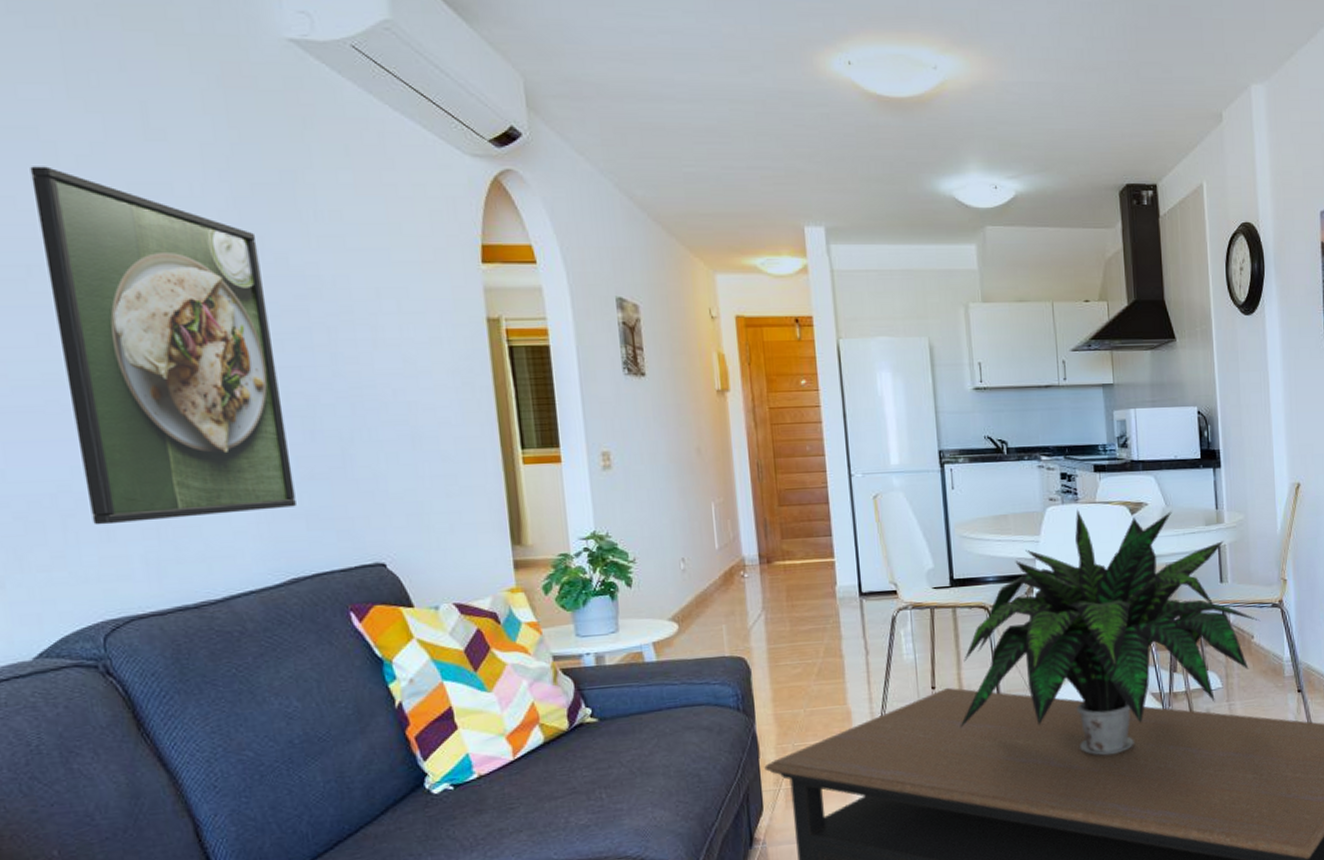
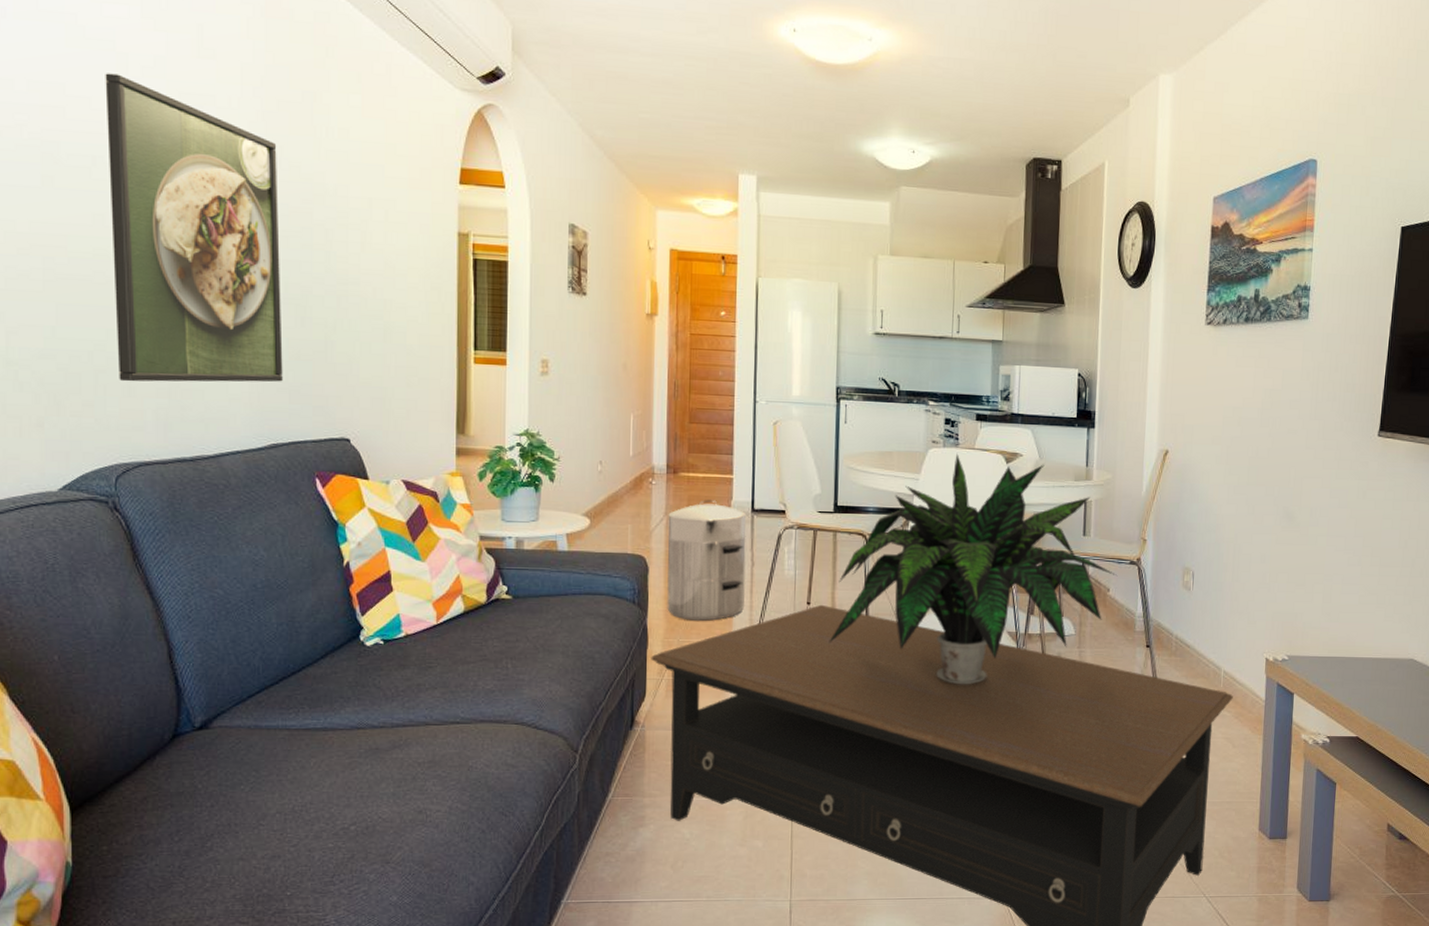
waste bin: none [766,587,863,722] -> present [667,500,747,621]

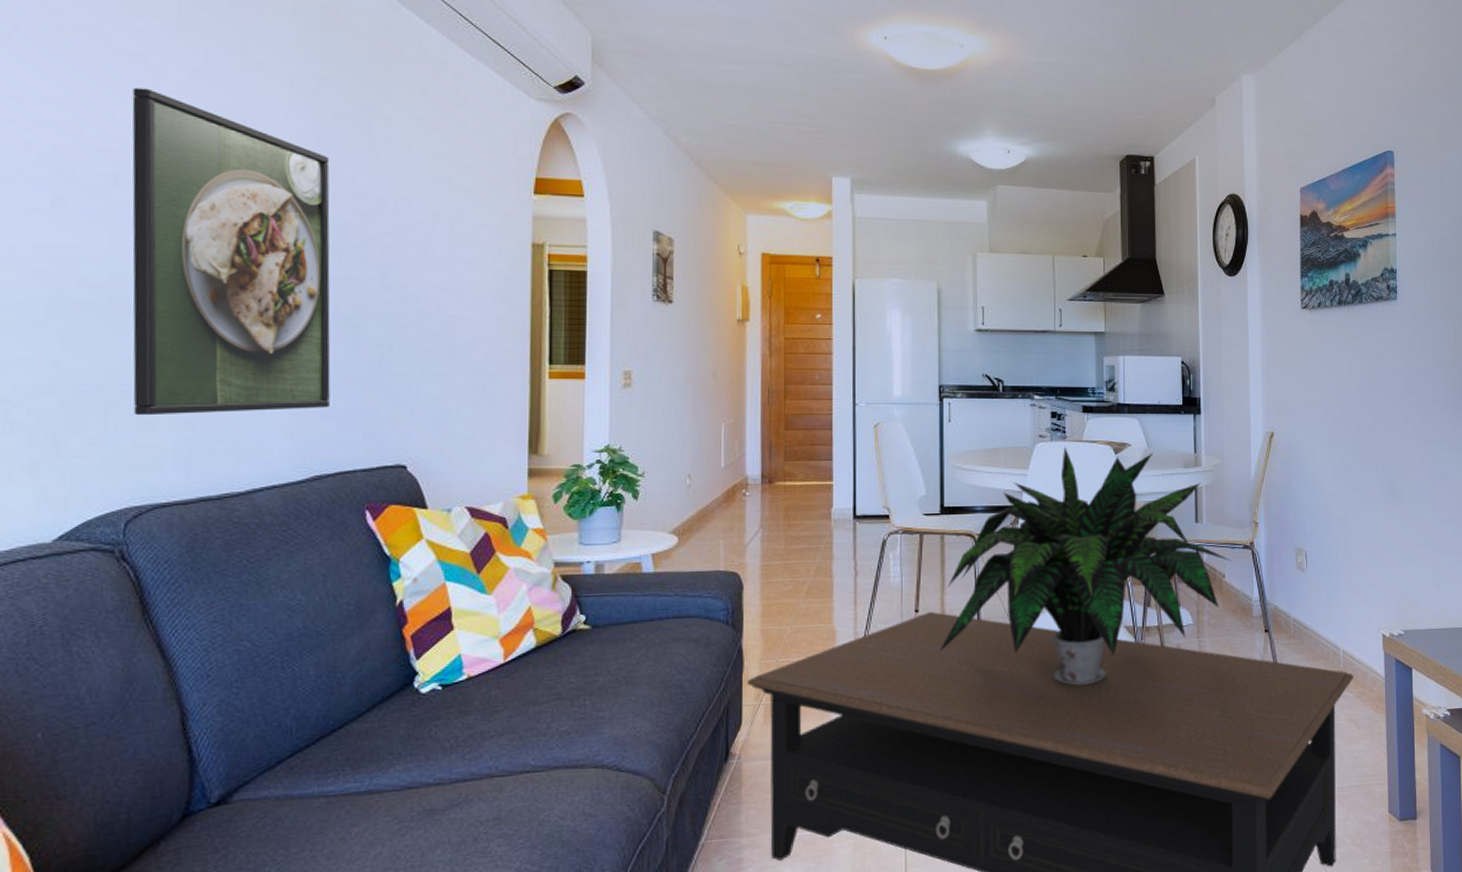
waste bin: present [667,500,747,621] -> none [763,509,849,638]

